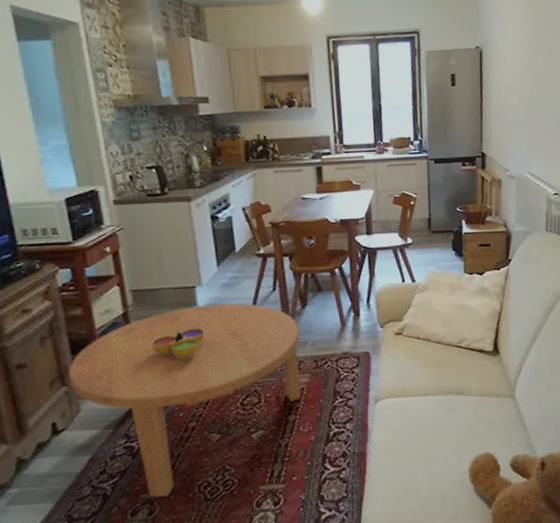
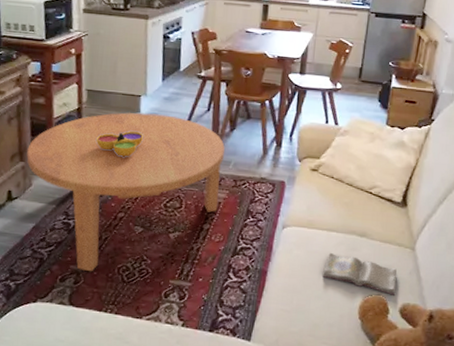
diary: none [425,417,504,450] -> present [323,252,398,296]

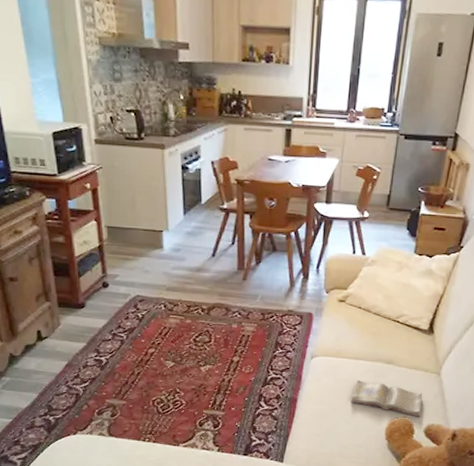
coffee table: present [26,112,225,272] -> none [52,248,251,405]
decorative bowl: present [96,131,143,157] -> none [121,268,168,294]

